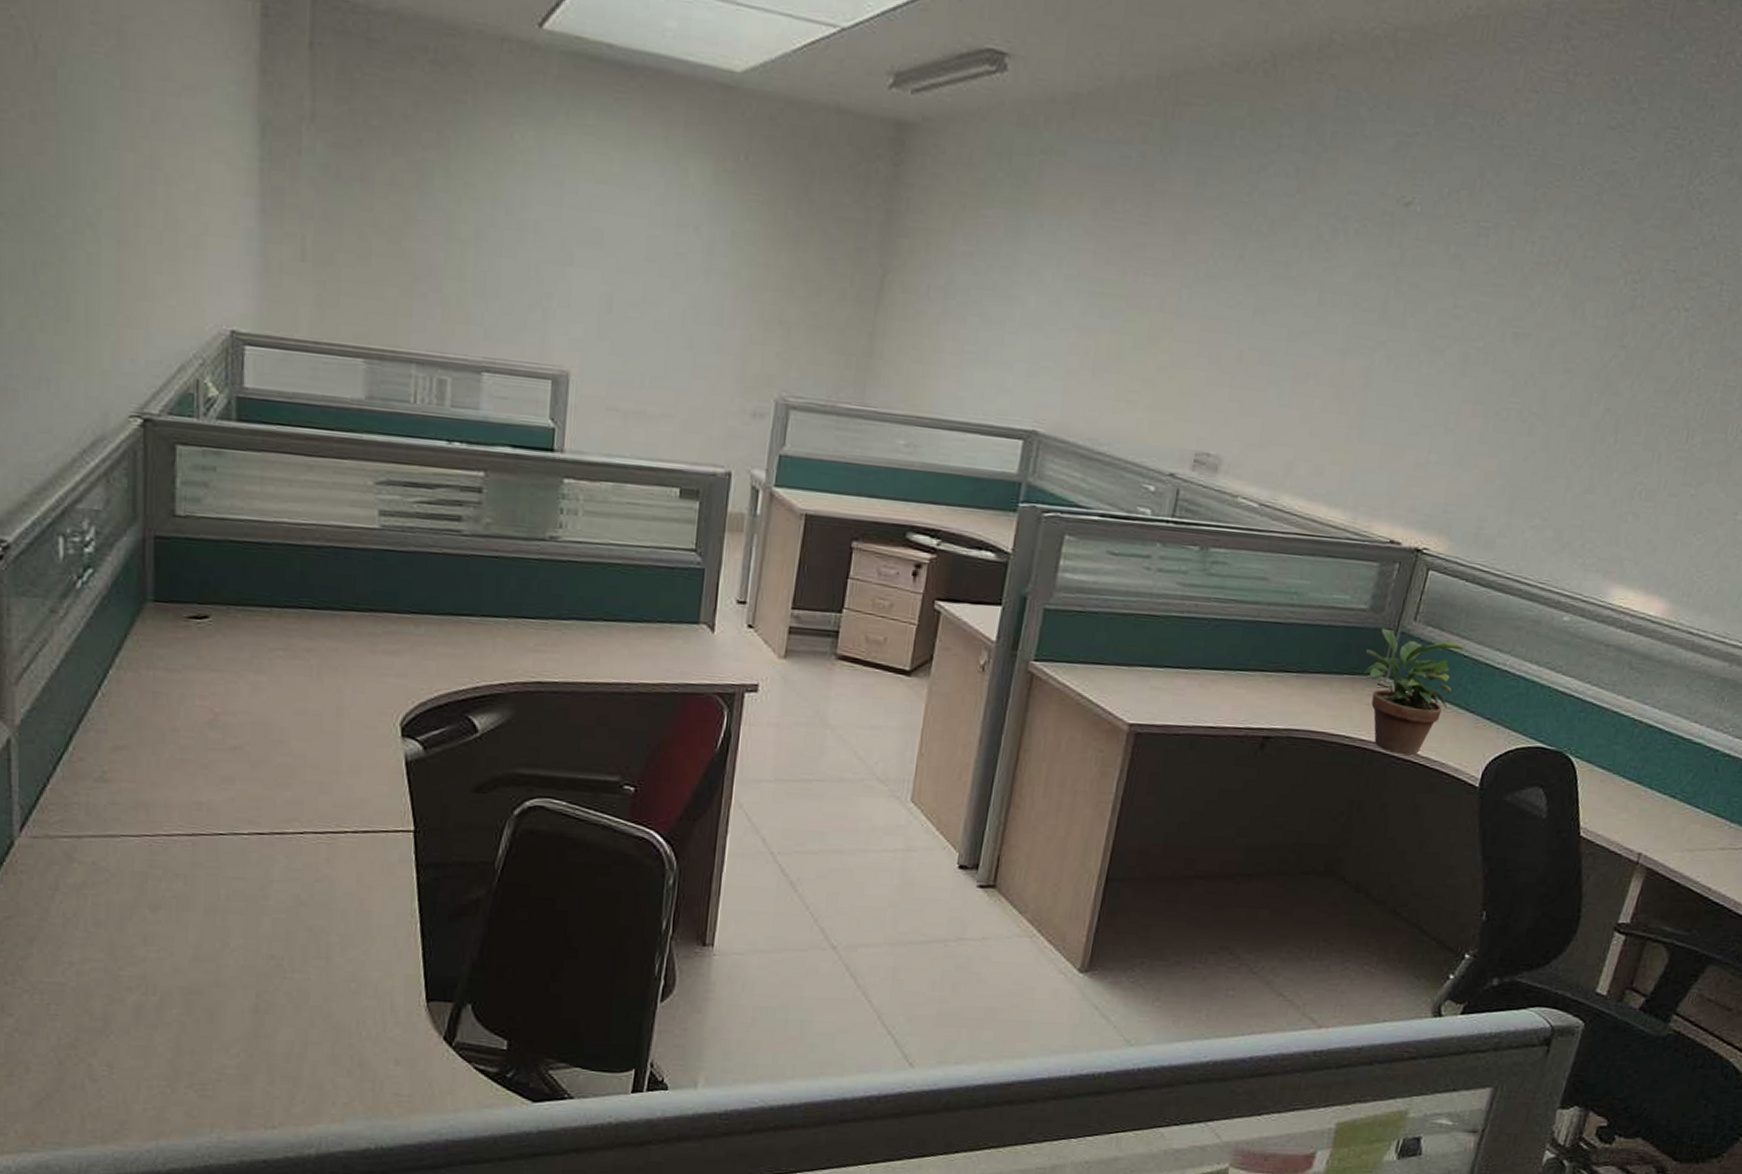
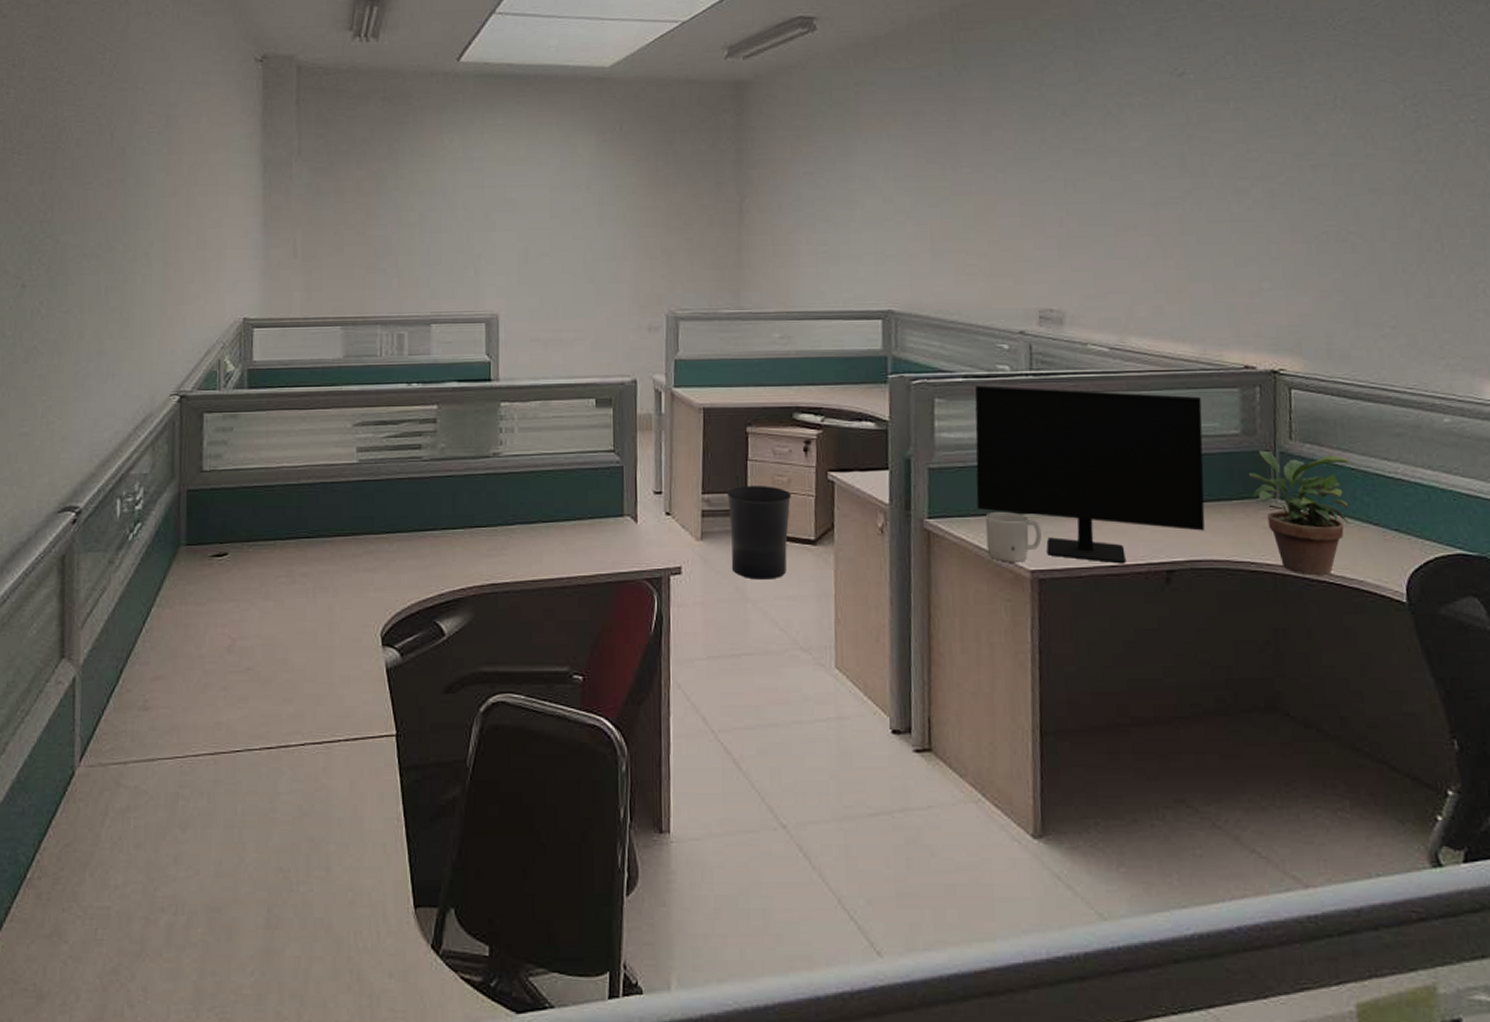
waste bin: none [814,605,892,707] -> present [727,486,792,580]
monitor: none [1087,526,1339,726] -> present [975,385,1205,564]
mug: none [1089,661,1149,714] -> present [985,511,1042,562]

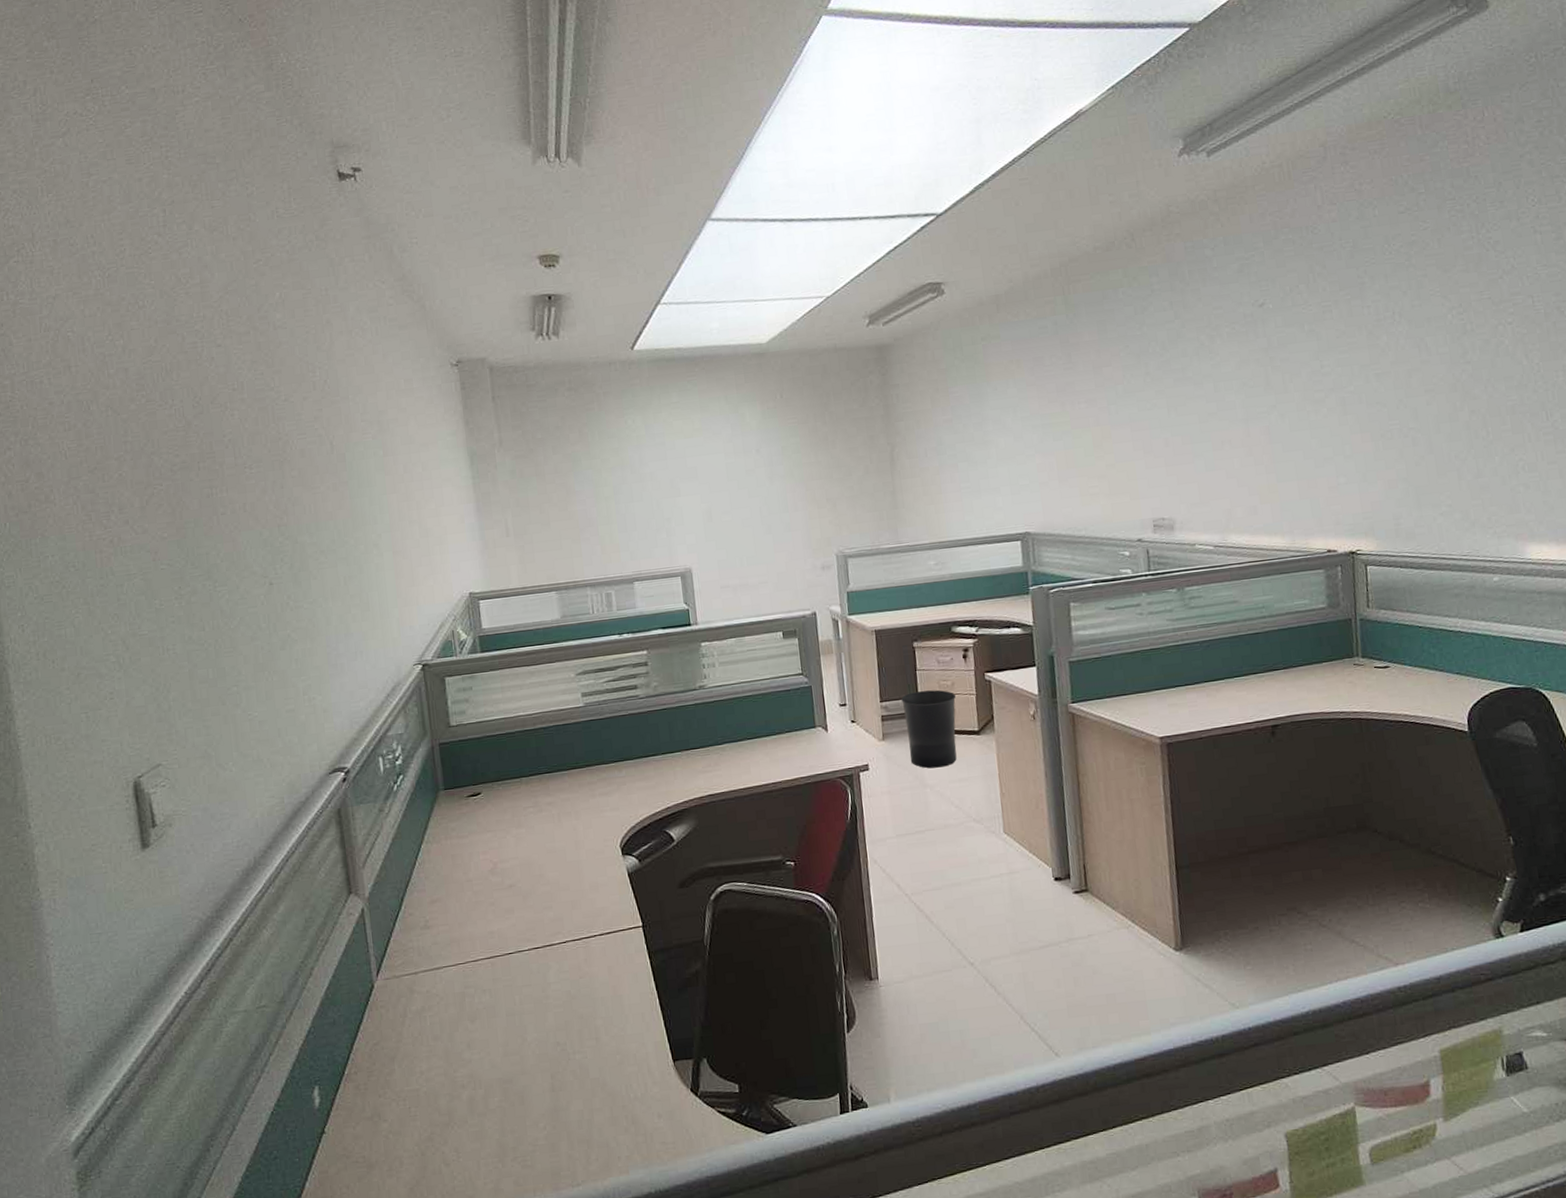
monitor: present [975,385,1205,564] -> none [1103,579,1301,724]
mug: present [985,511,1042,562] -> none [1119,691,1167,733]
potted plant: present [1248,450,1352,576] -> none [1335,617,1420,718]

